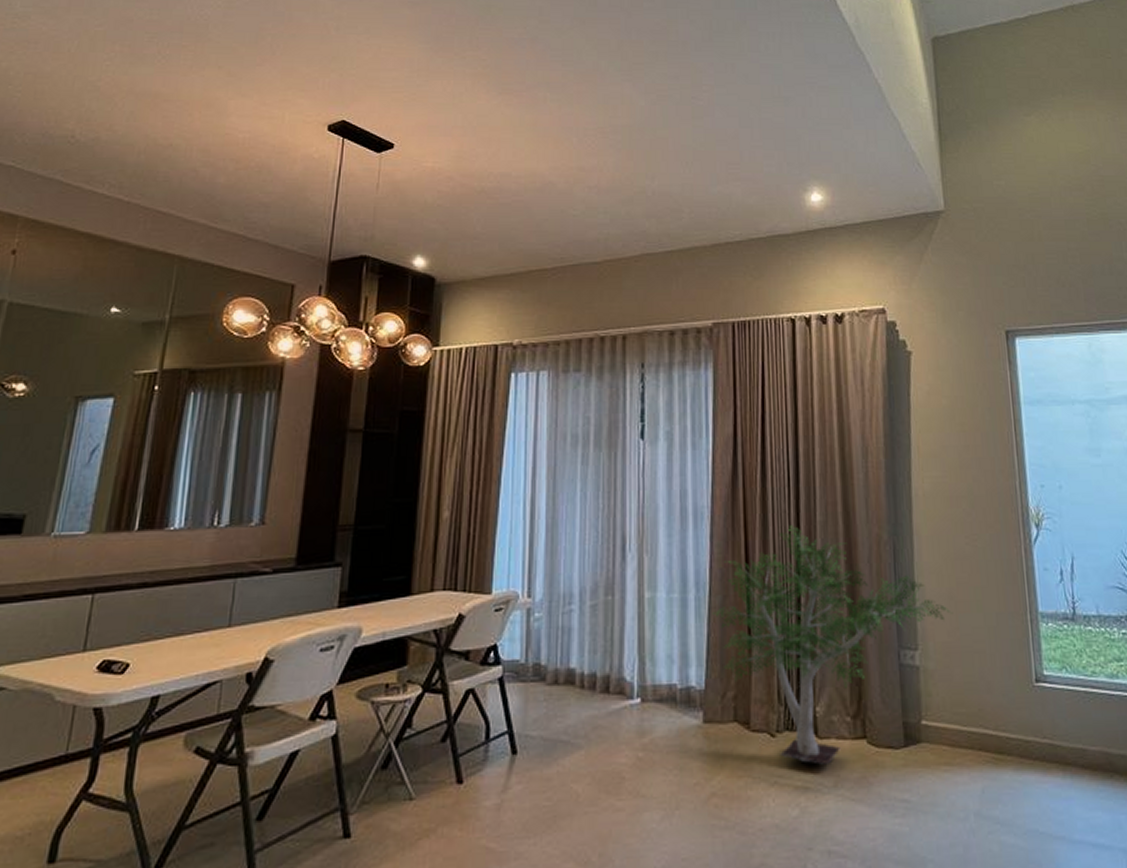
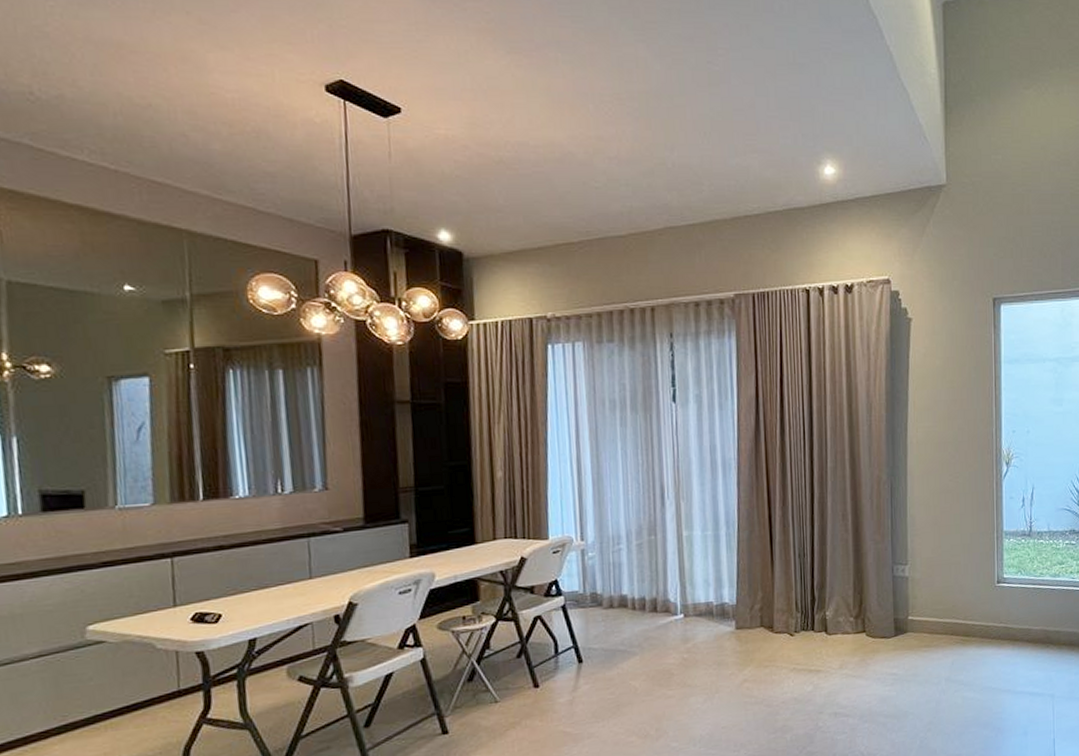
potted tree: present [713,524,954,765] -> none [741,470,937,654]

